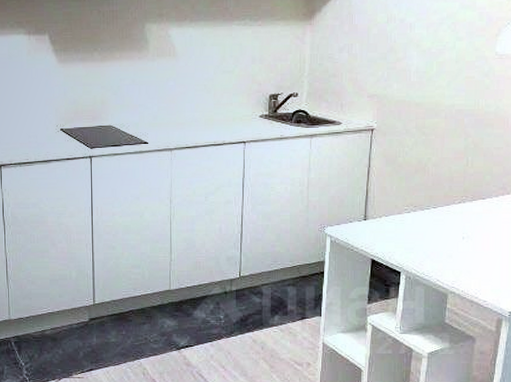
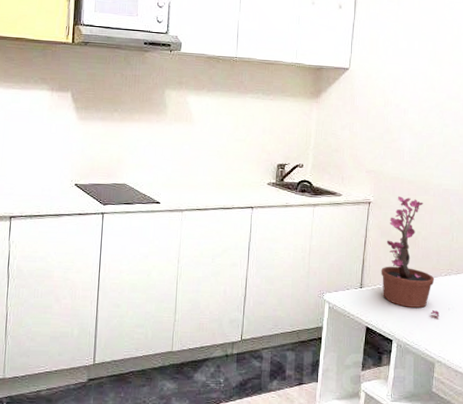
potted plant: none [387,121,453,247] -> present [381,196,440,317]

